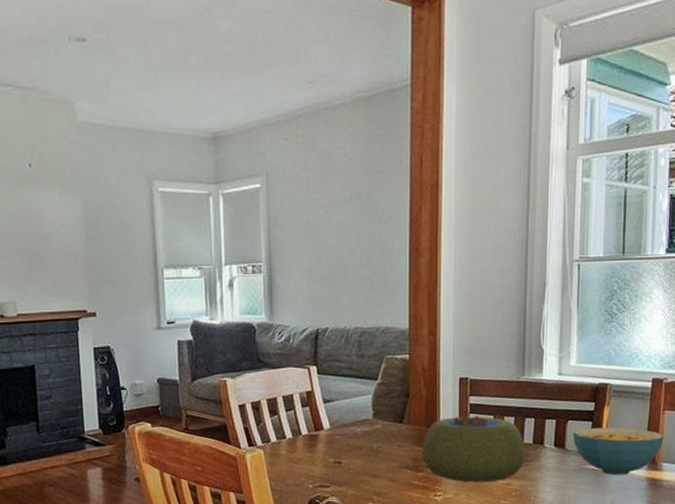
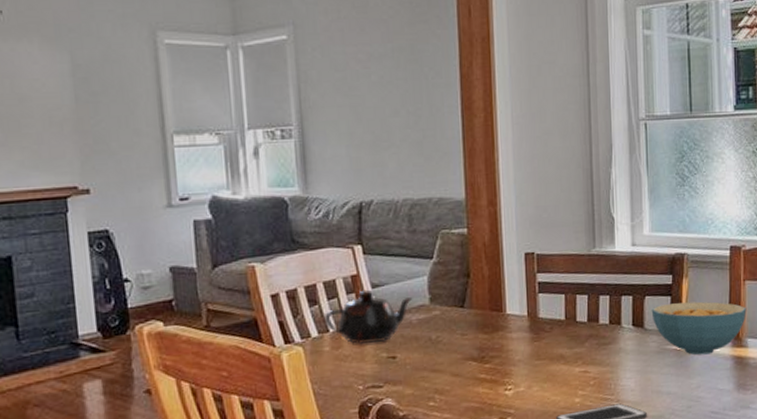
teapot: none [282,404,358,451] -> present [324,289,413,345]
plant pot: present [422,415,525,482] -> none [487,295,602,372]

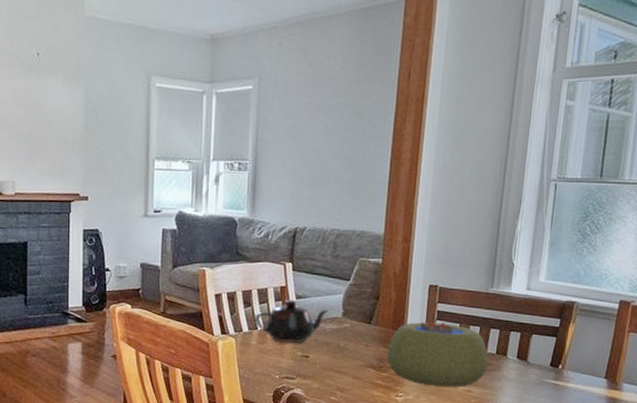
plant pot: none [487,295,602,372] -> present [386,321,488,387]
cereal bowl: present [651,301,747,355] -> none [536,343,627,392]

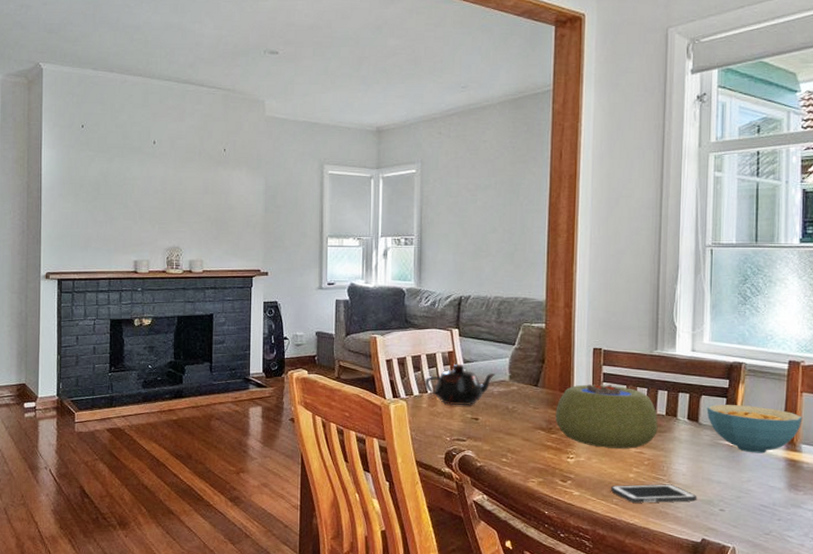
cereal bowl: none [536,343,627,392] -> present [706,404,803,454]

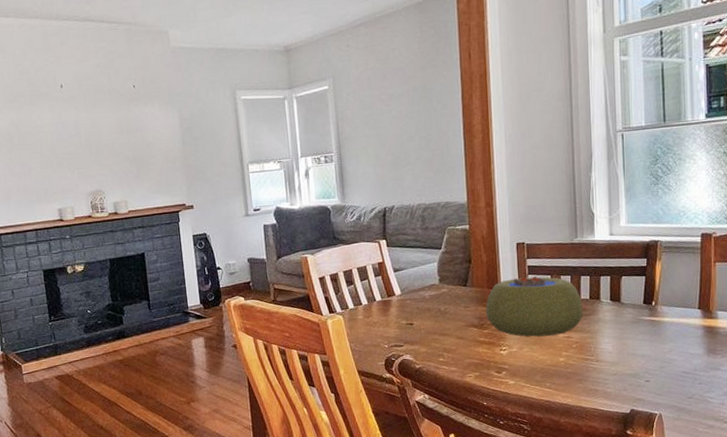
teapot: present [424,363,496,406] -> none [358,273,426,314]
cell phone: present [611,484,698,503] -> none [543,363,624,385]
cereal bowl: present [706,404,803,454] -> none [627,280,717,325]

